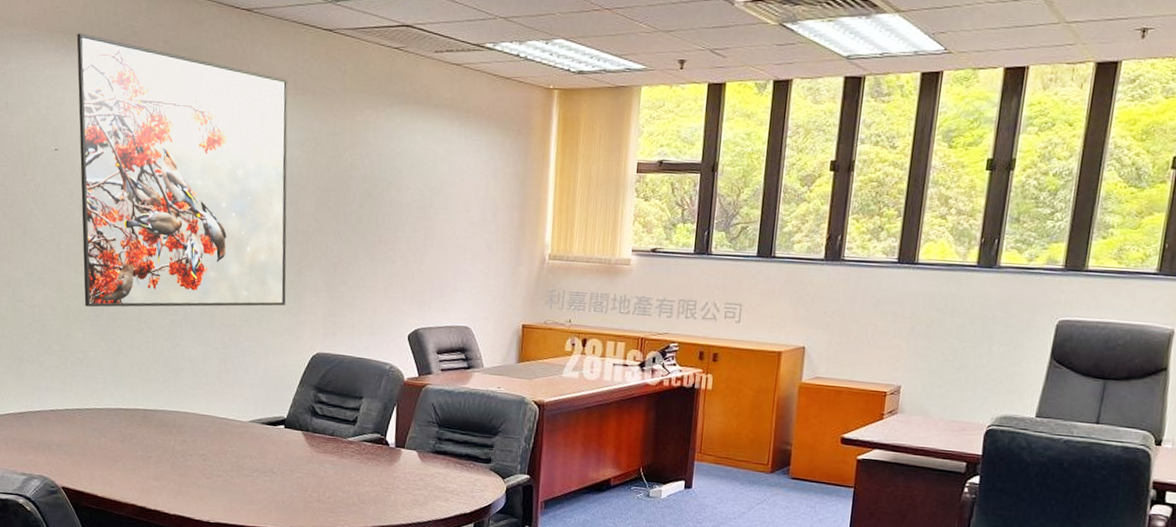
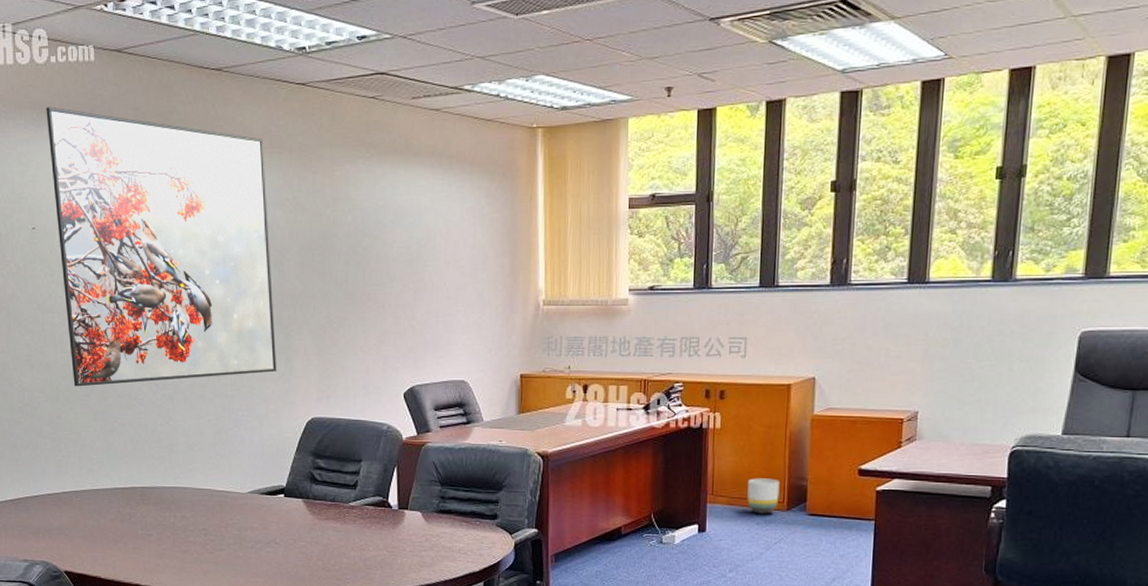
planter: none [733,439,766,475] -> present [747,478,780,514]

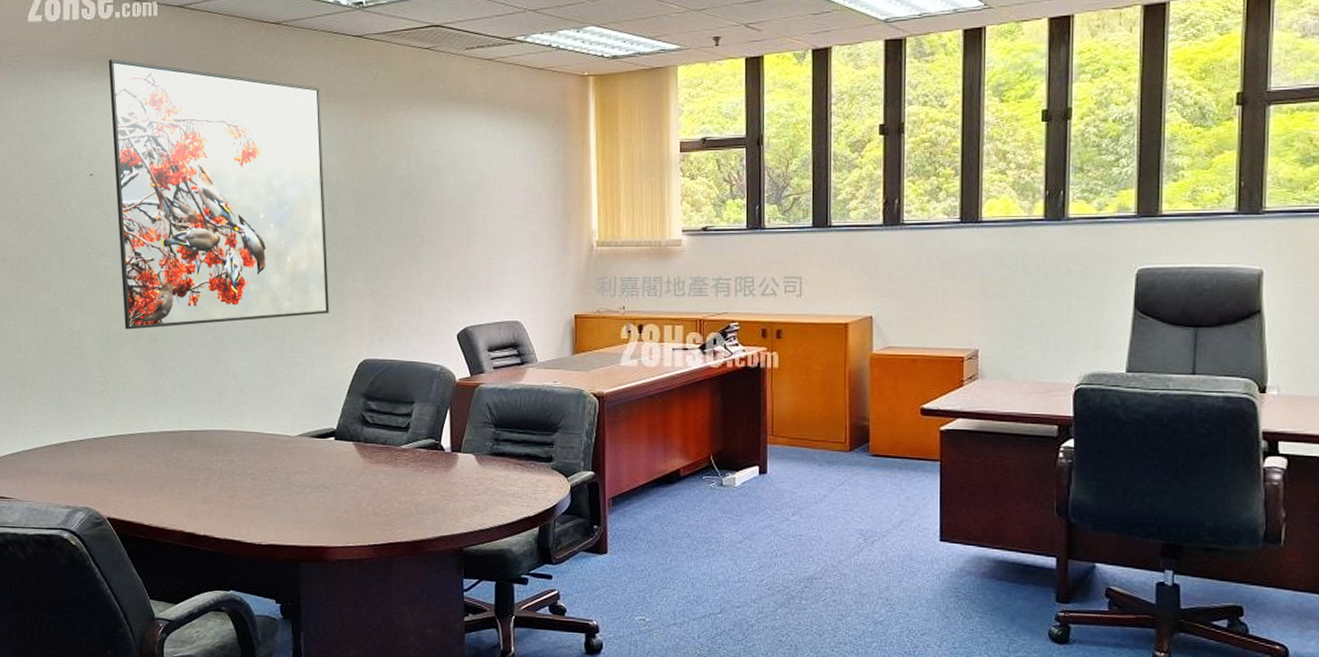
planter: present [747,478,780,514] -> none [808,418,841,455]

